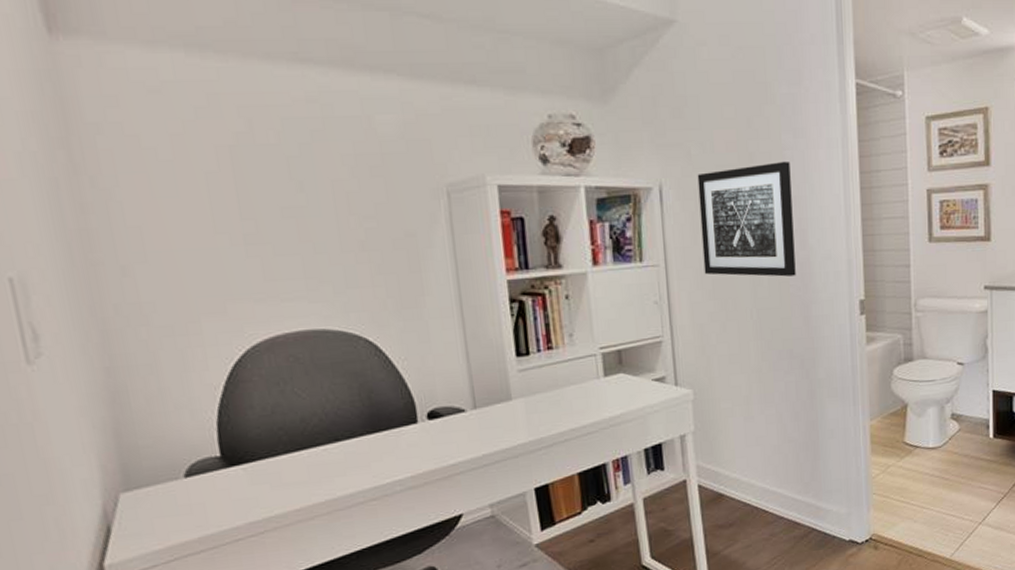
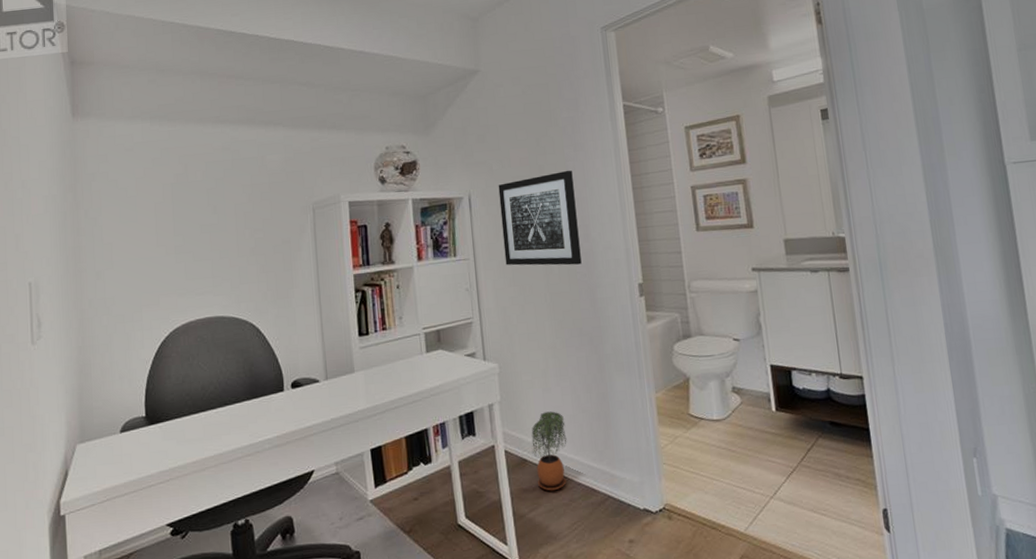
potted plant: none [729,441,770,527] -> present [531,411,567,491]

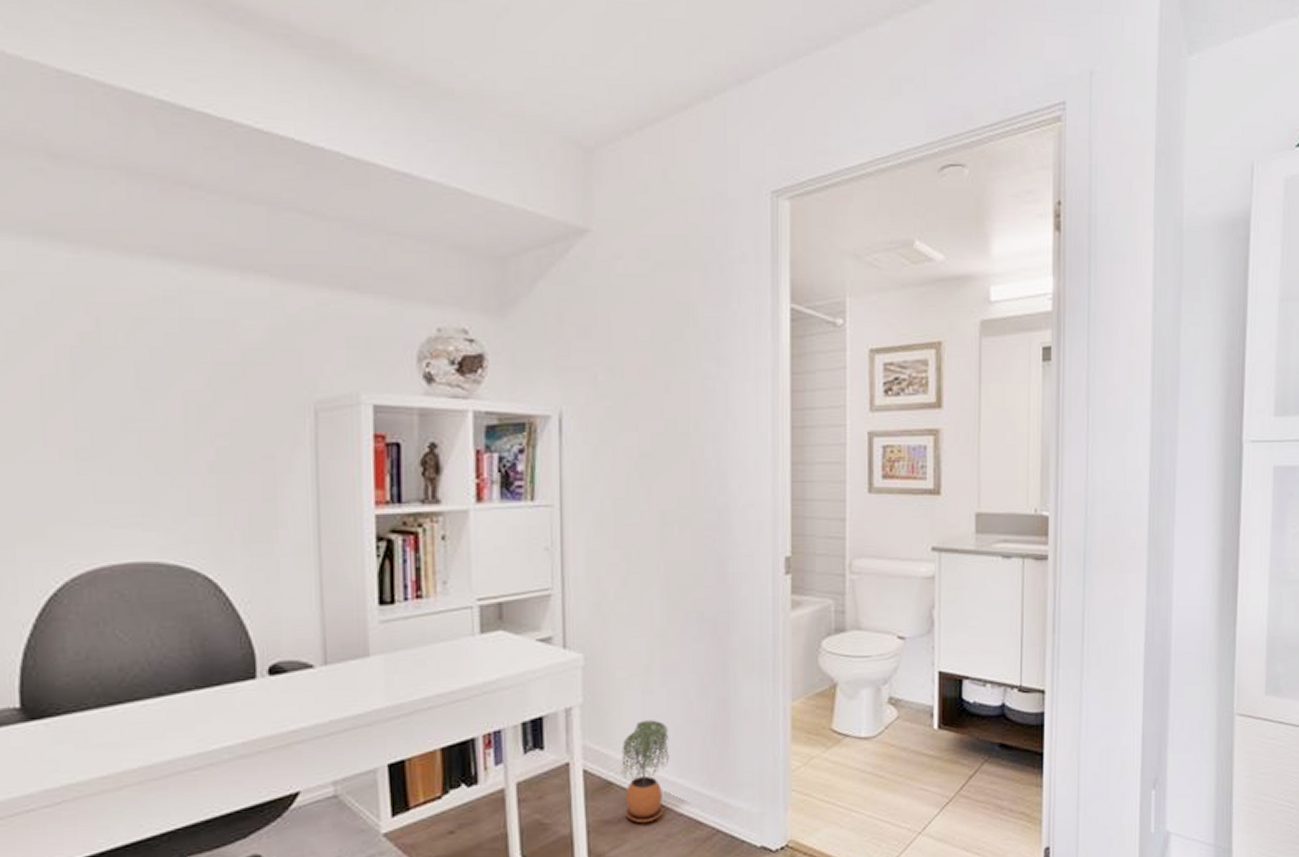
wall art: present [498,170,582,266] -> none [603,392,712,525]

